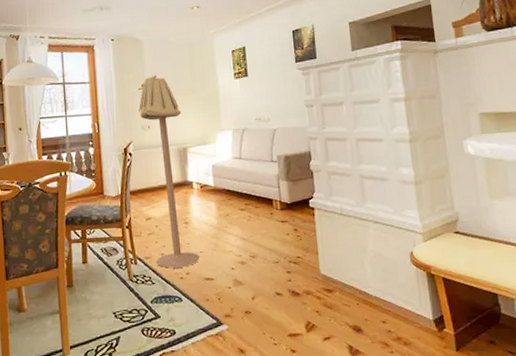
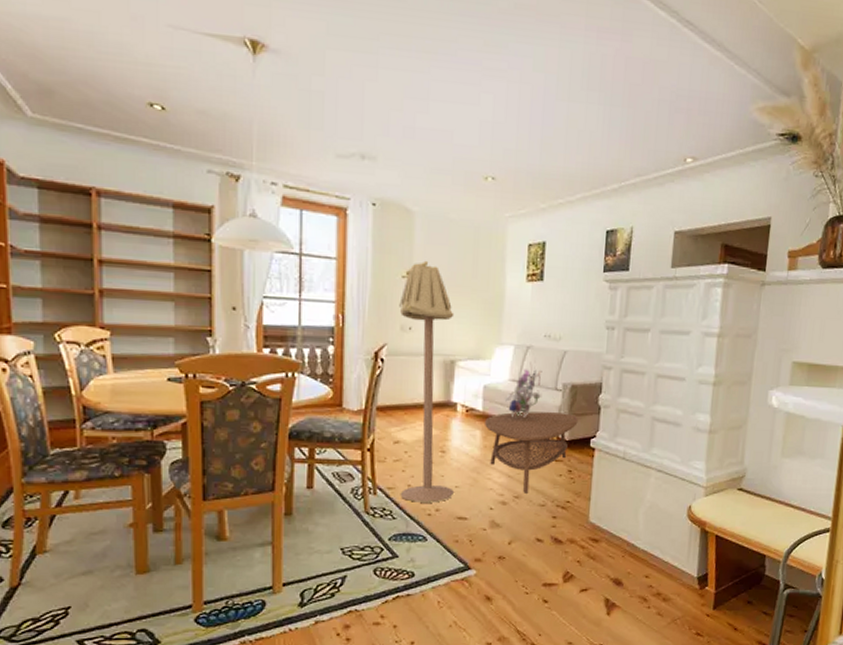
coffee table: none [217,180,295,253] -> present [485,411,578,493]
bouquet: none [230,142,262,188] -> present [504,363,542,417]

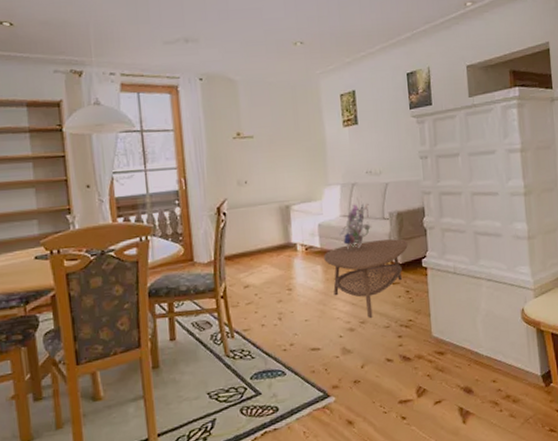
floor lamp: present [399,260,455,503] -> none [233,121,306,340]

